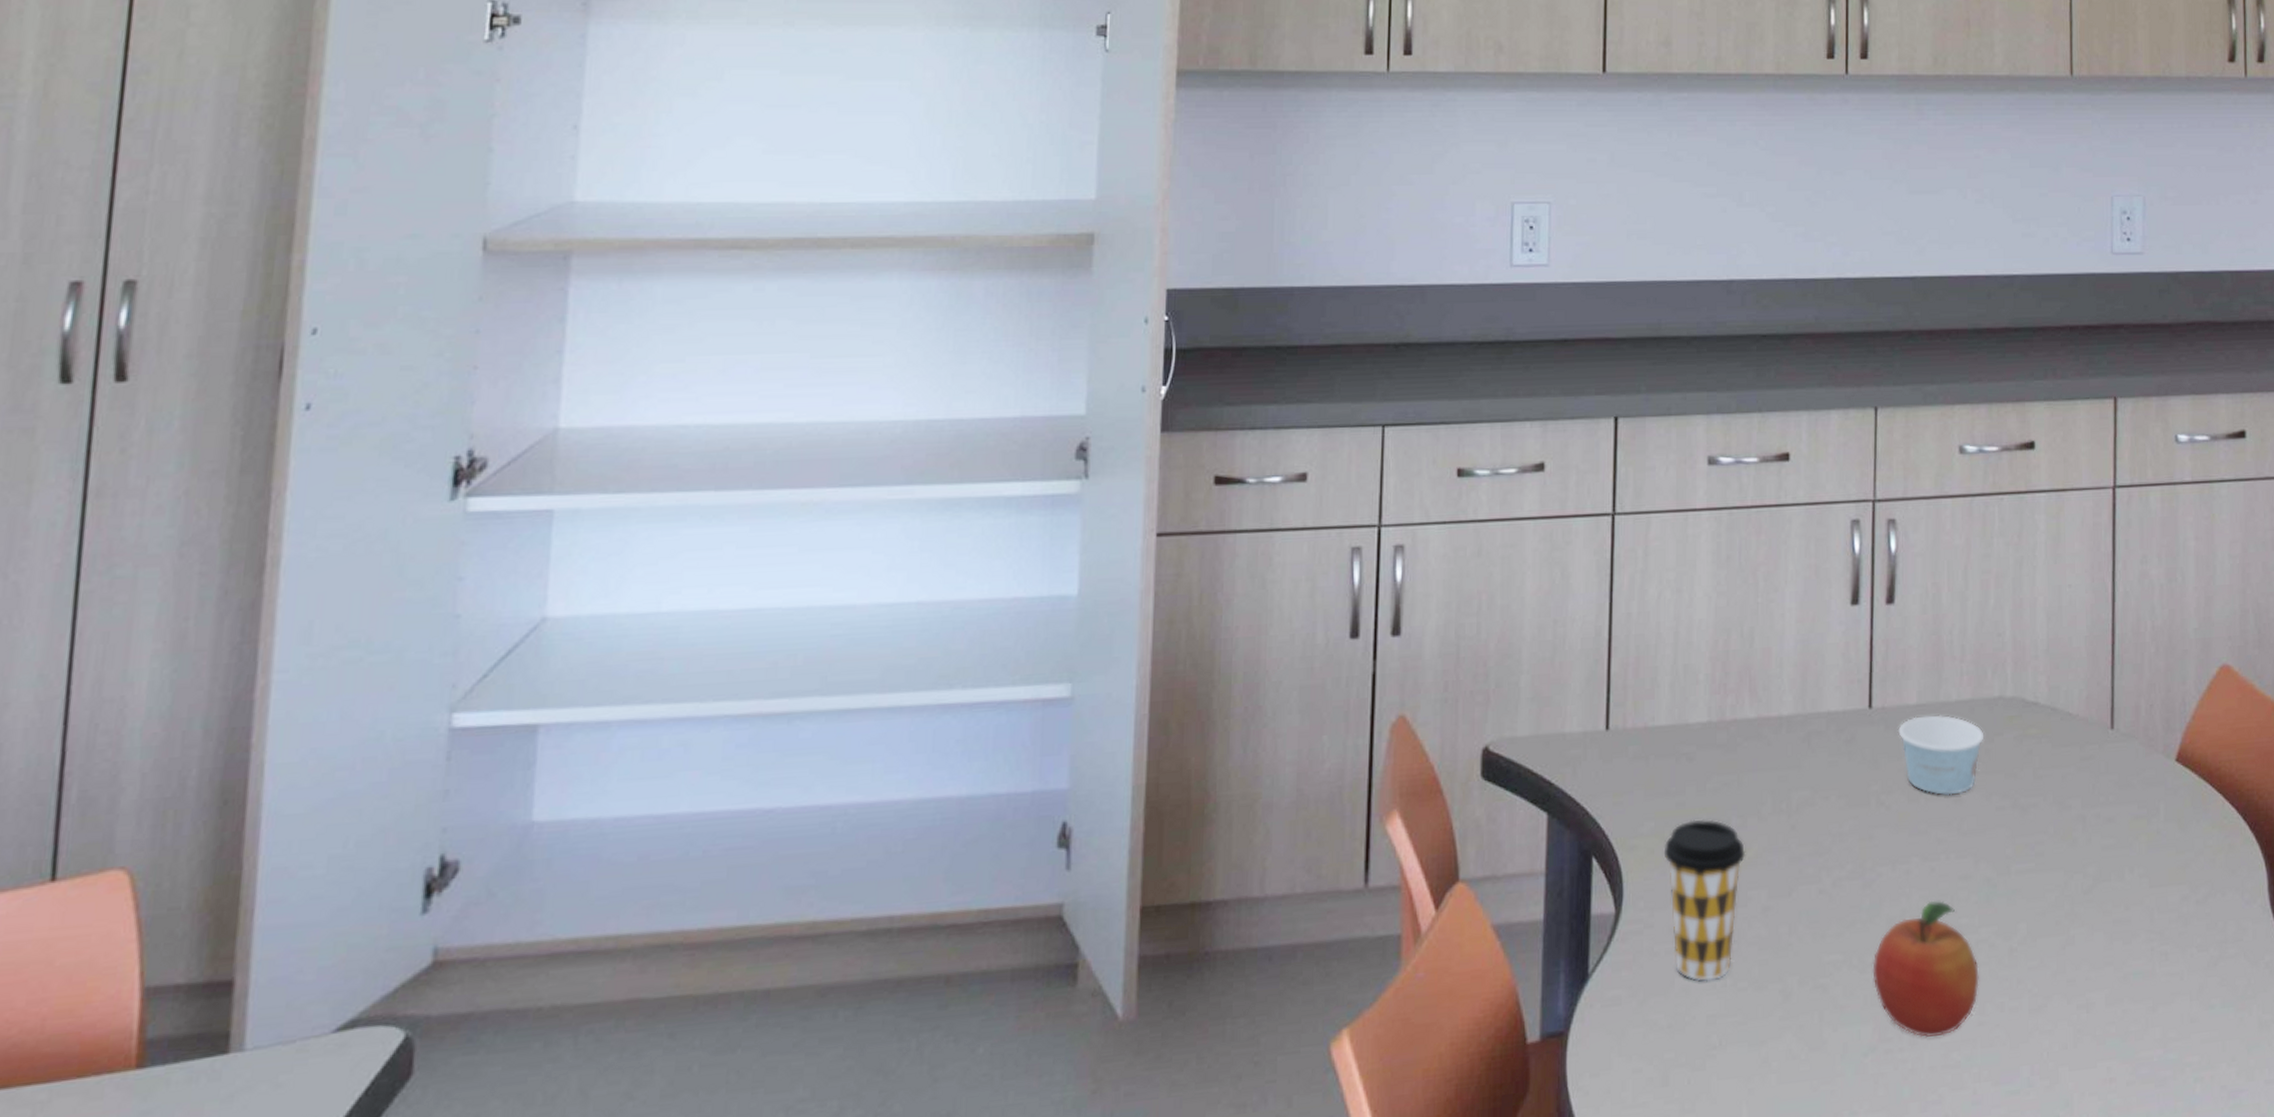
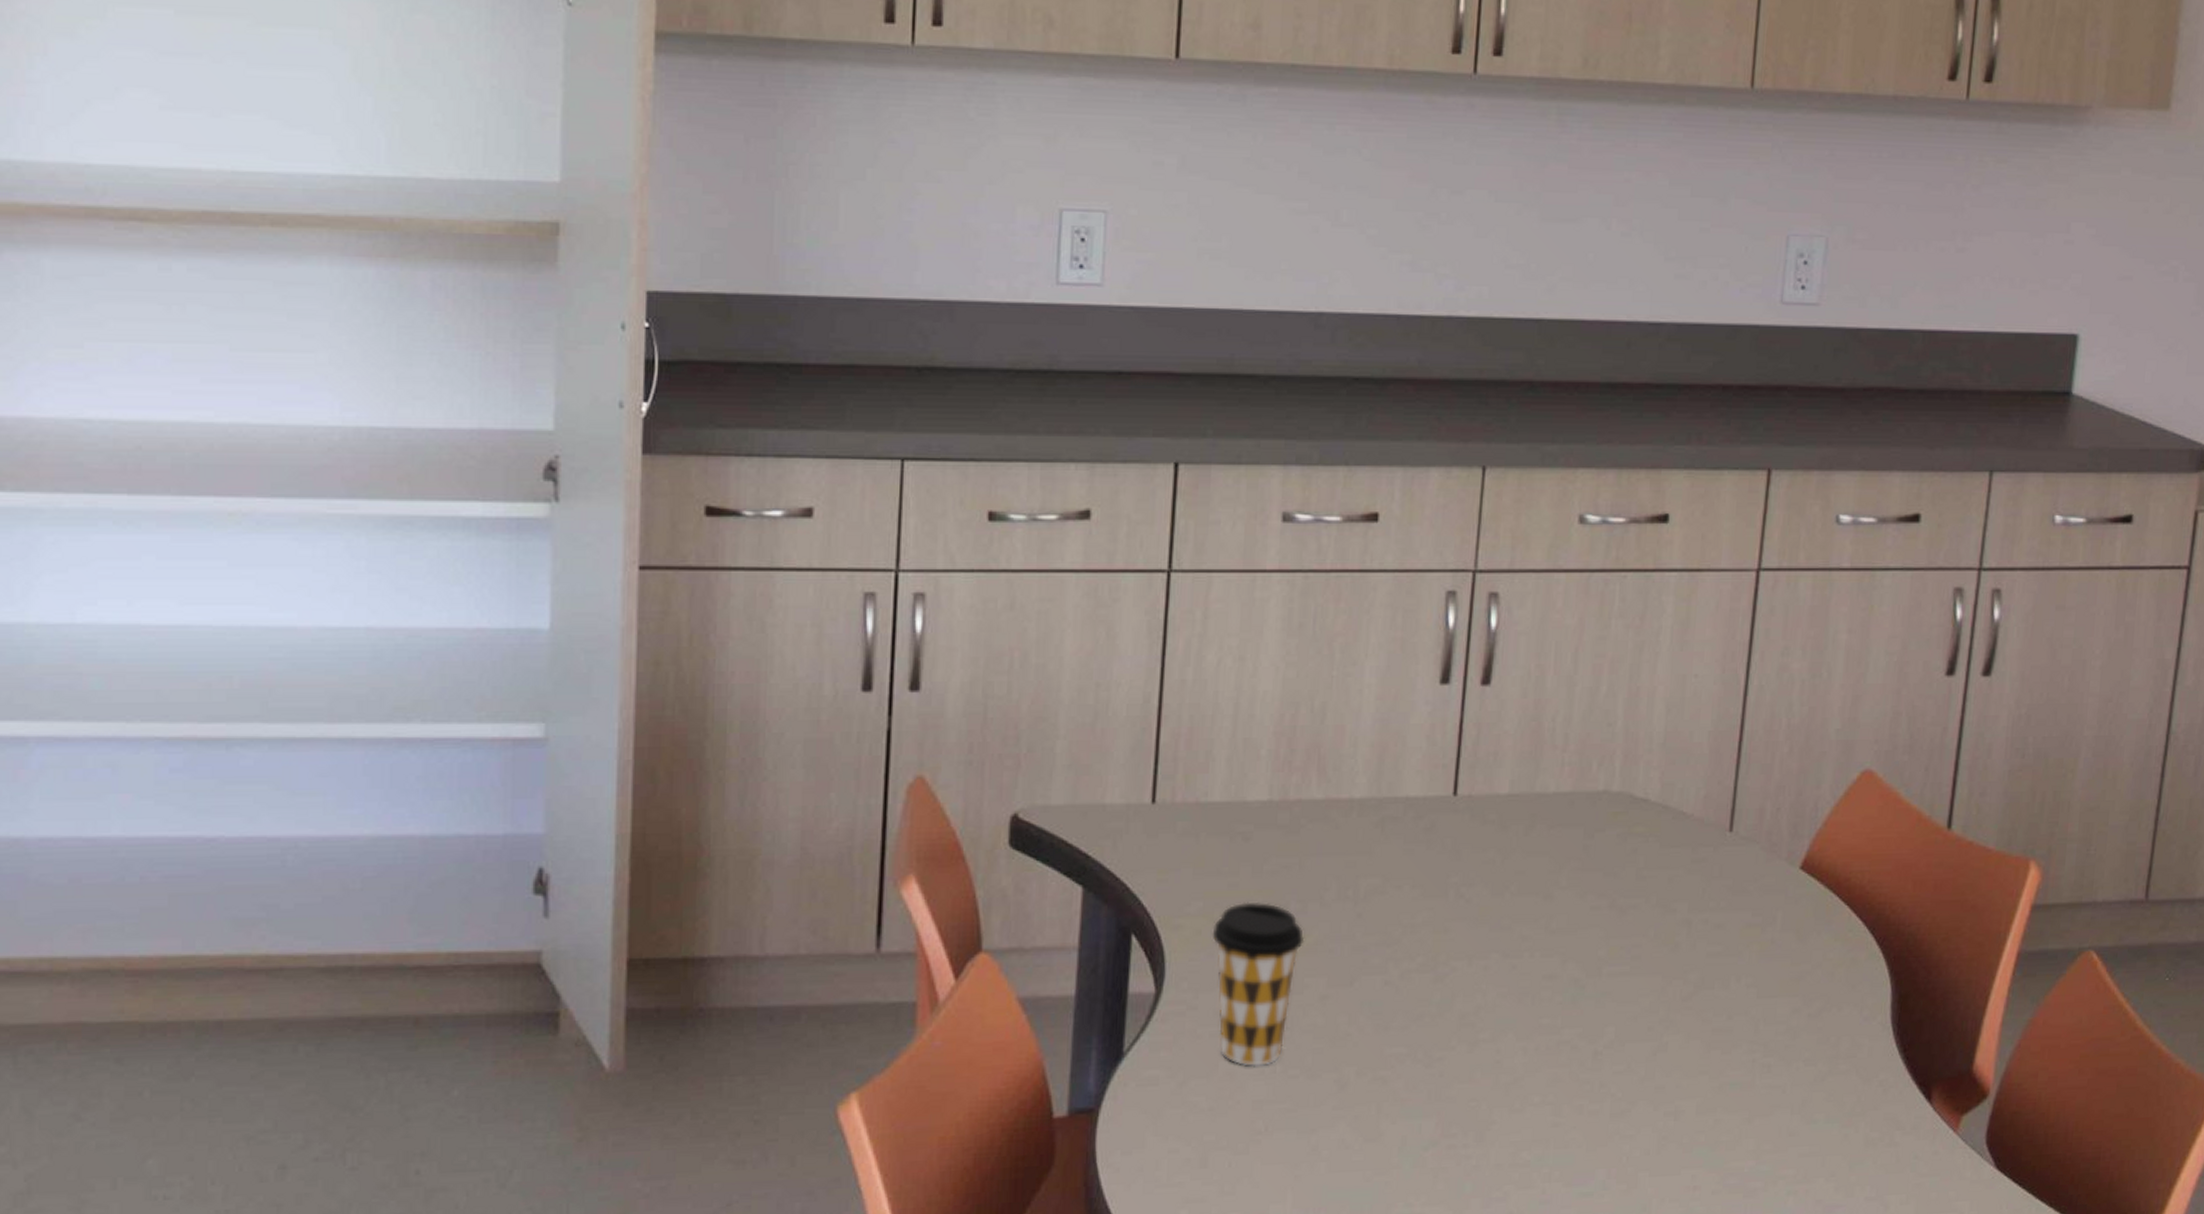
fruit: present [1872,900,1979,1038] -> none [1439,998,1558,1135]
paper cup: present [1898,714,1985,796] -> none [1485,806,1584,892]

